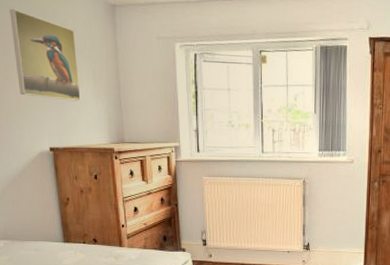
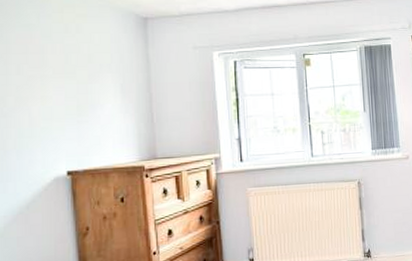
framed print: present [10,9,81,101] -> none [26,27,106,119]

